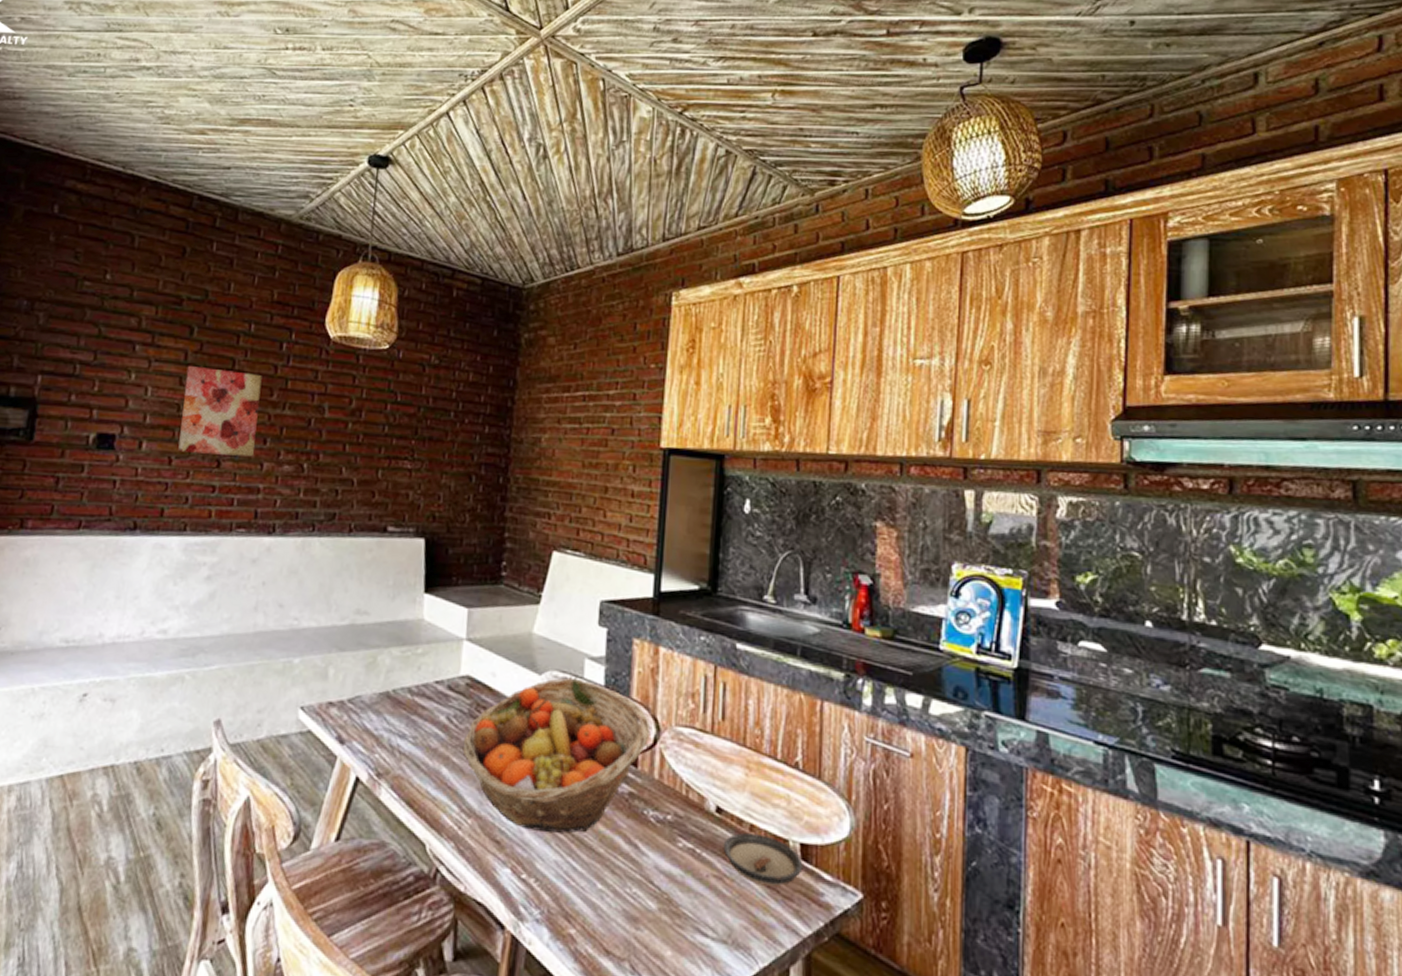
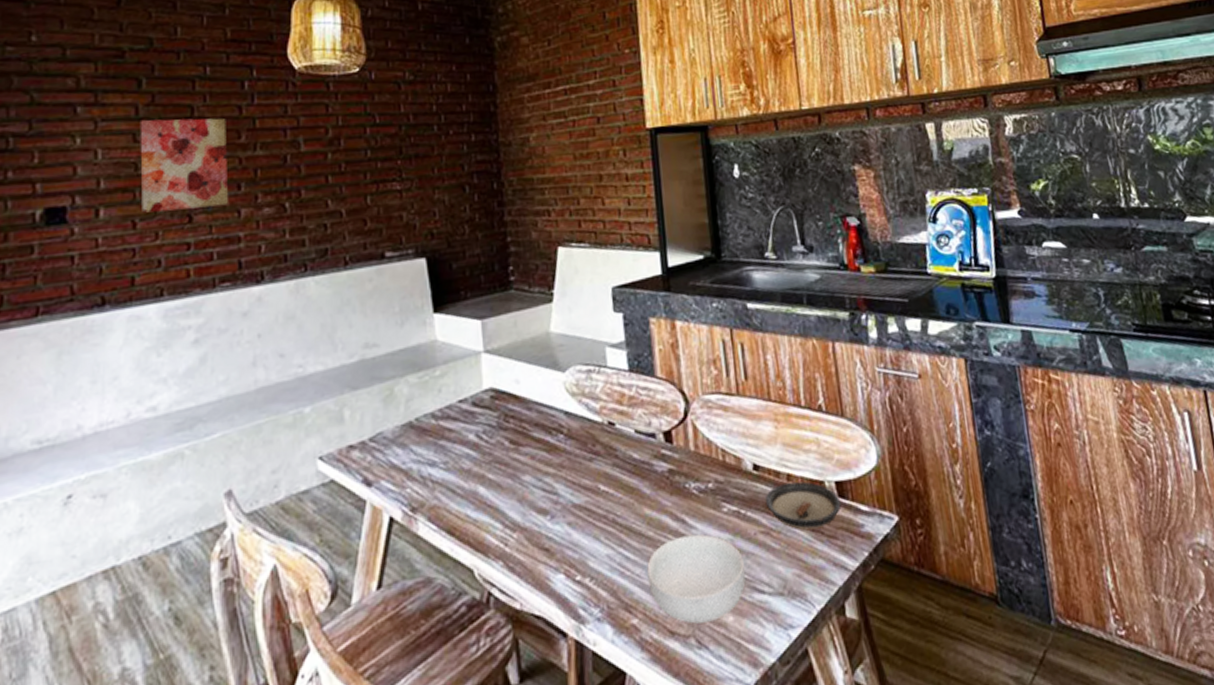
fruit basket: present [462,677,651,833] -> none [496,368,680,530]
cereal bowl: none [591,860,691,951] -> present [647,534,746,624]

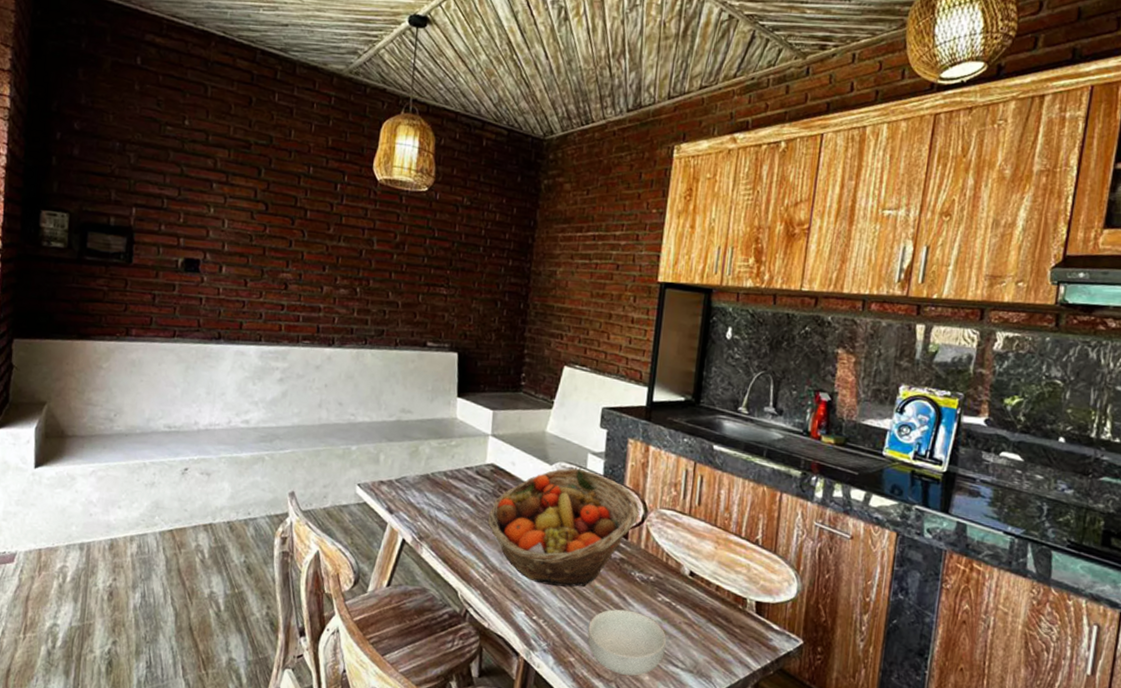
wall art: present [140,118,228,213] -> none [252,201,320,281]
fruit basket: none [496,368,680,530] -> present [487,468,640,587]
saucer: present [765,481,842,531] -> none [693,592,757,633]

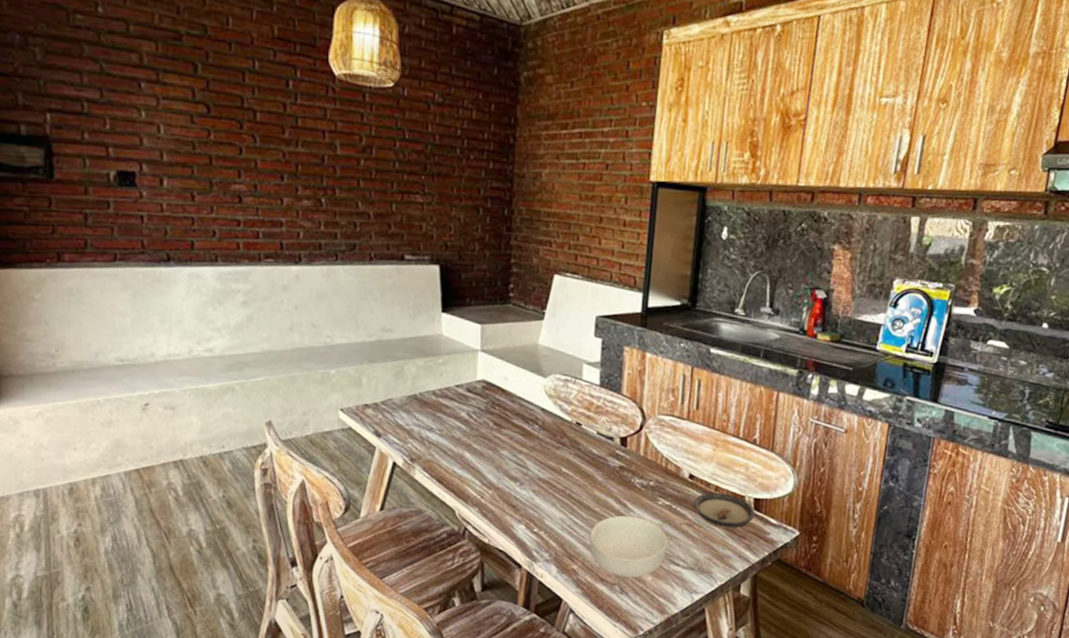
fruit basket: present [487,468,640,587] -> none [482,379,638,498]
saucer: none [693,592,757,633] -> present [693,492,755,530]

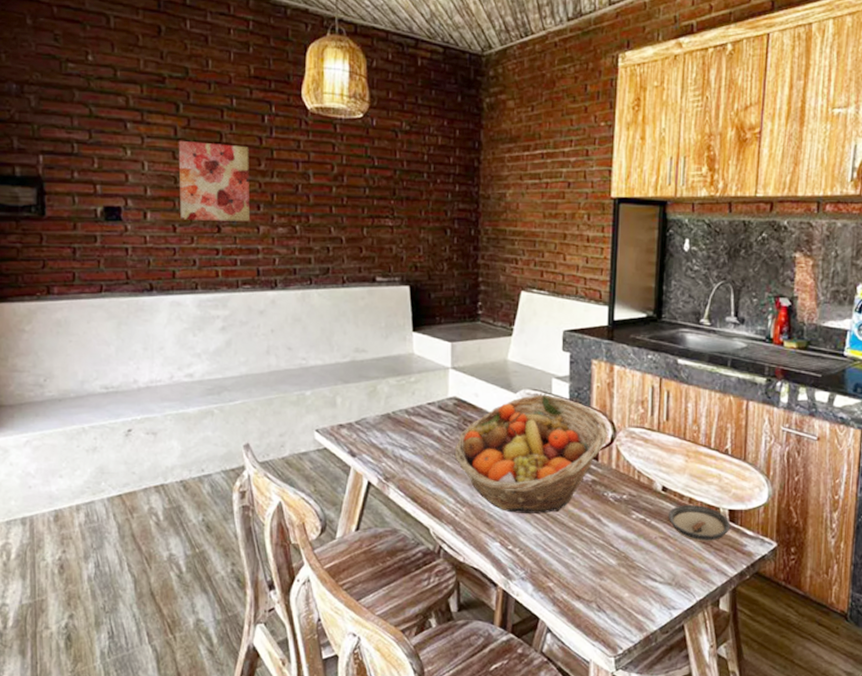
wall art: none [196,103,272,193] -> present [178,140,249,222]
fruit basket: none [482,379,638,498] -> present [454,394,608,514]
cereal bowl: present [589,515,667,578] -> none [565,530,643,594]

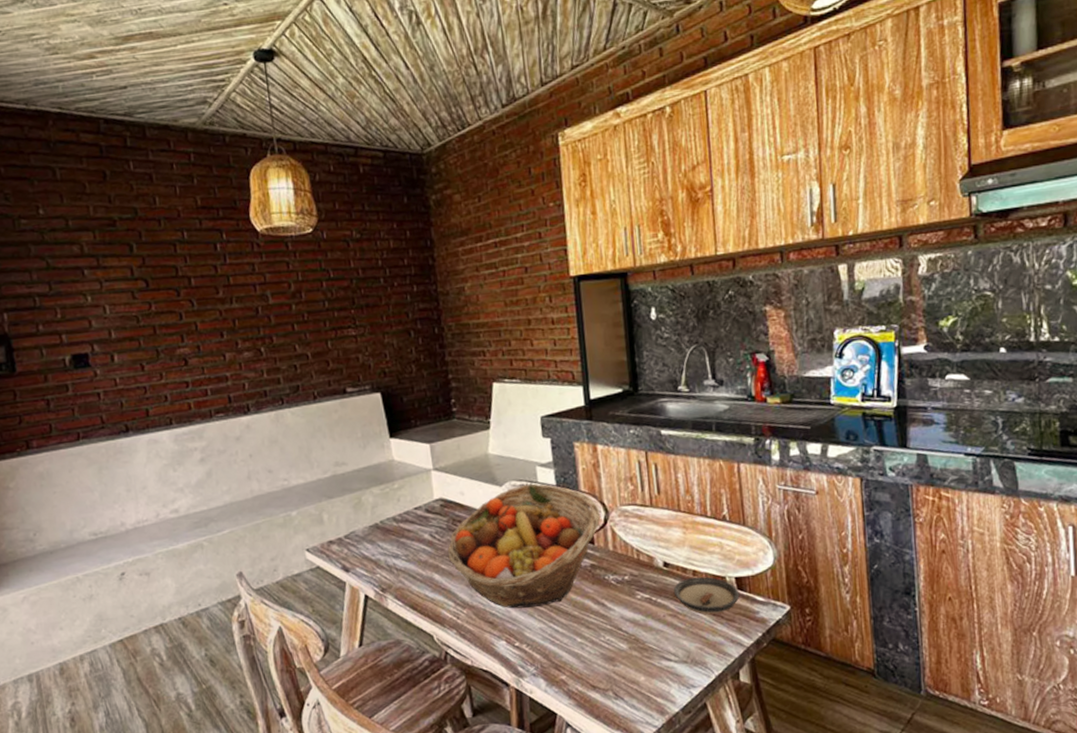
wall art: present [178,140,249,222] -> none [135,276,215,358]

